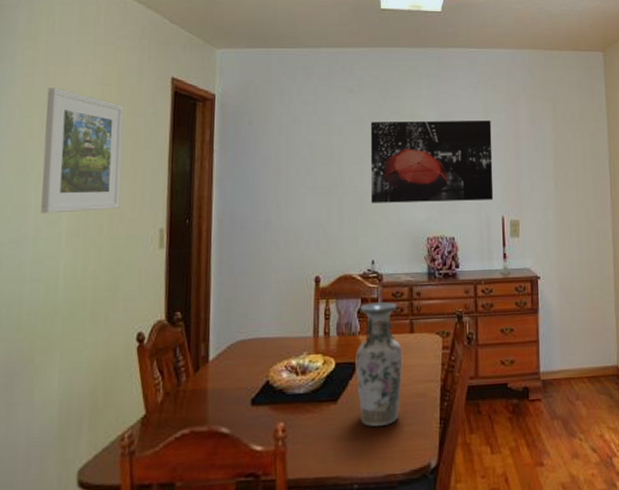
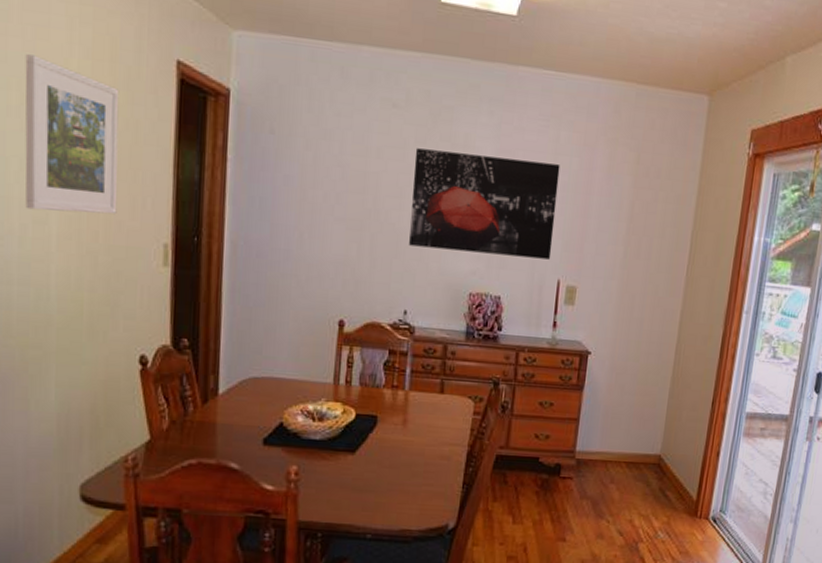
vase: present [355,302,403,427] -> none [377,356,430,483]

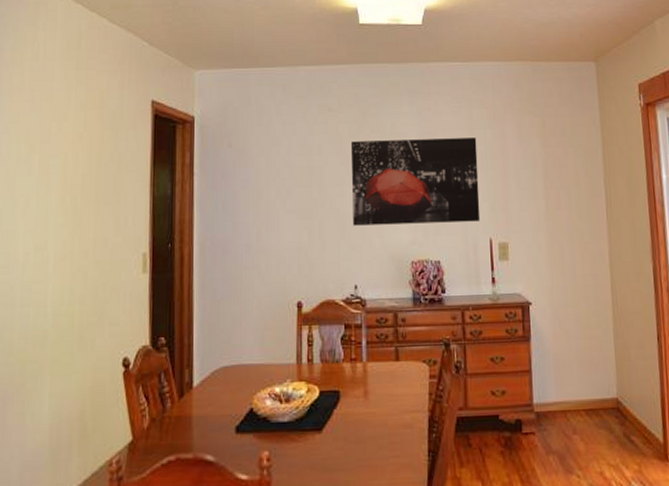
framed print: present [25,54,120,215] -> none [29,113,106,239]

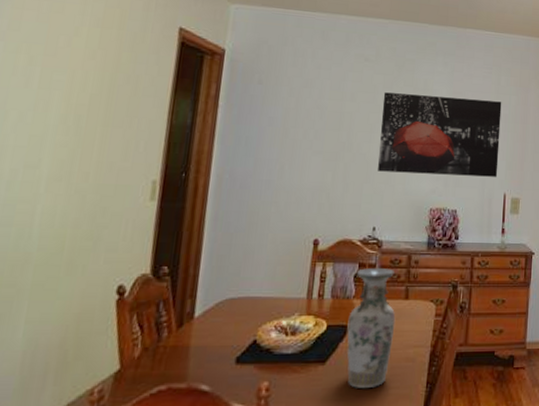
vase: none [340,328,389,458] -> present [347,268,396,389]

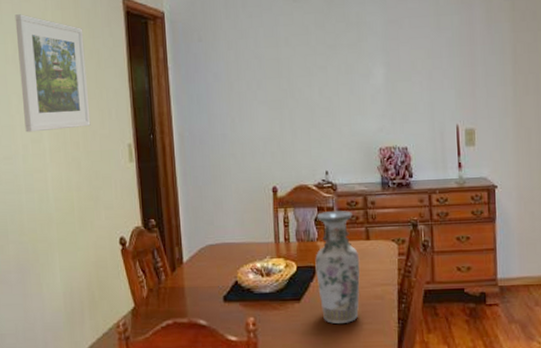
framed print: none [19,24,124,157] -> present [15,14,91,133]
wall art: present [378,92,502,177] -> none [316,24,447,115]

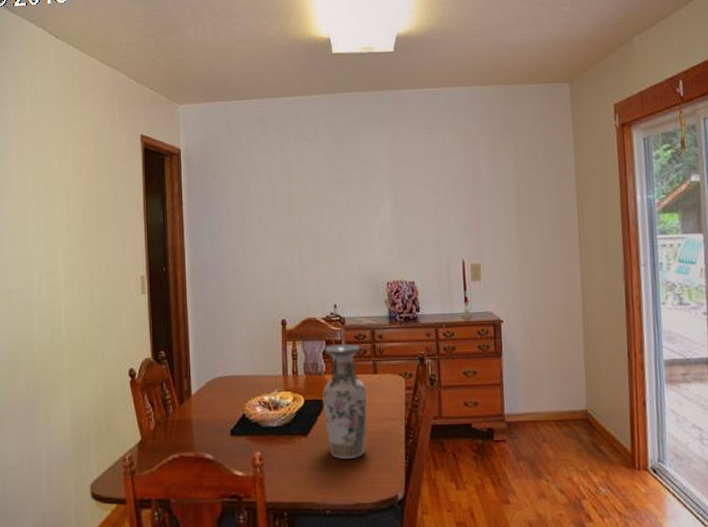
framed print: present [15,14,91,133] -> none [37,150,105,264]

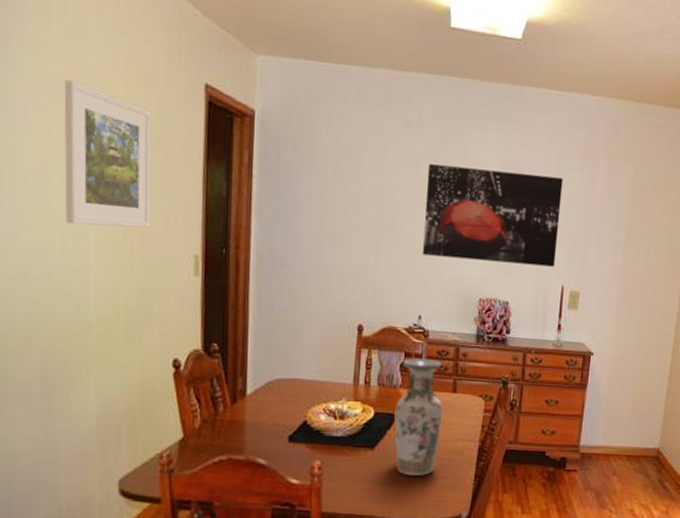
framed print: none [37,150,105,264] -> present [64,79,152,228]
wall art: none [327,163,453,249] -> present [423,164,564,267]

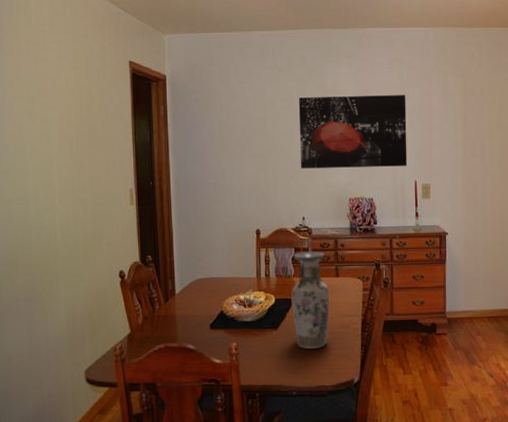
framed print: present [64,79,152,228] -> none [31,72,97,177]

